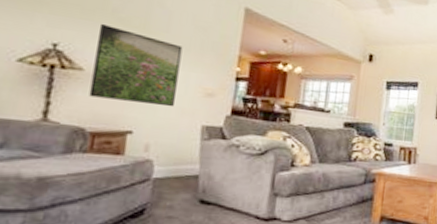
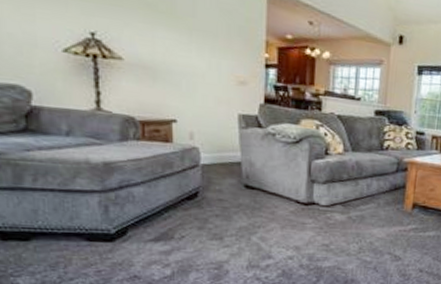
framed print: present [89,23,183,107] -> none [129,9,211,96]

